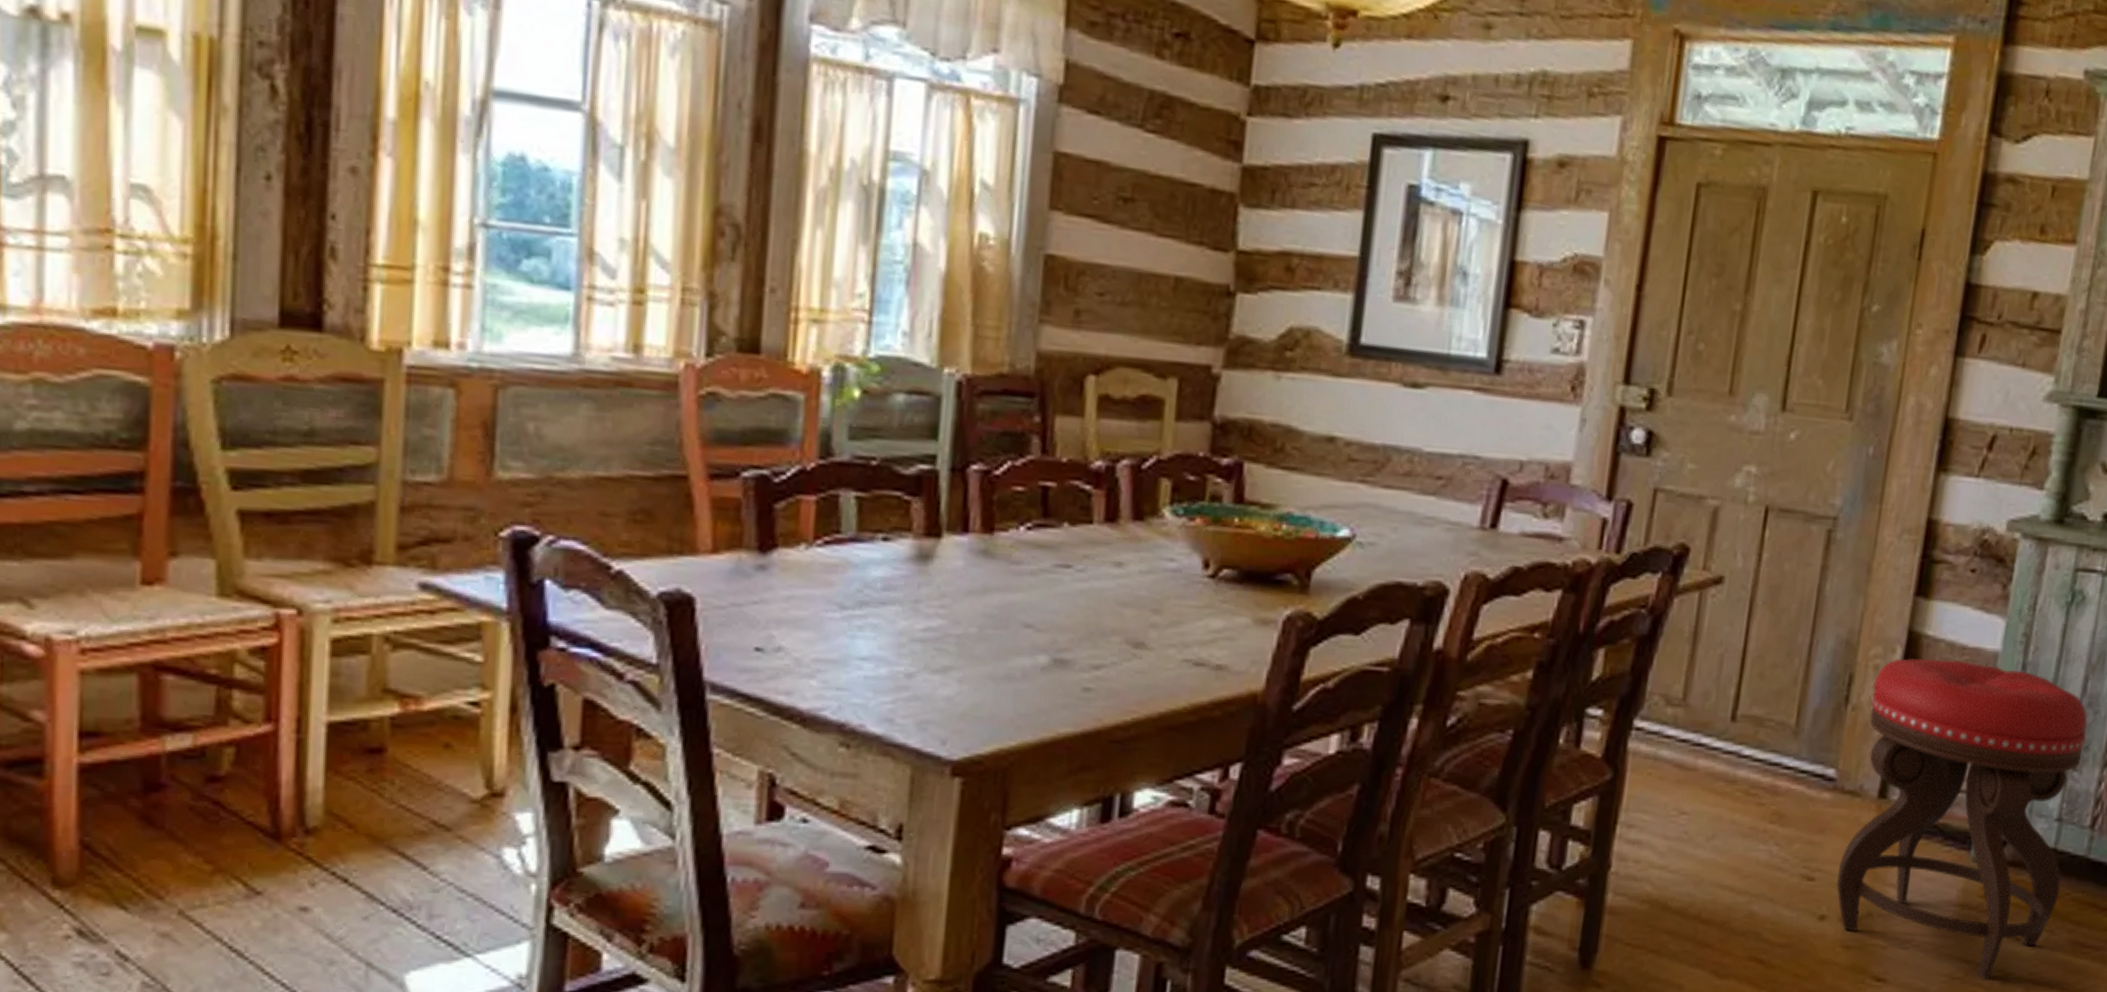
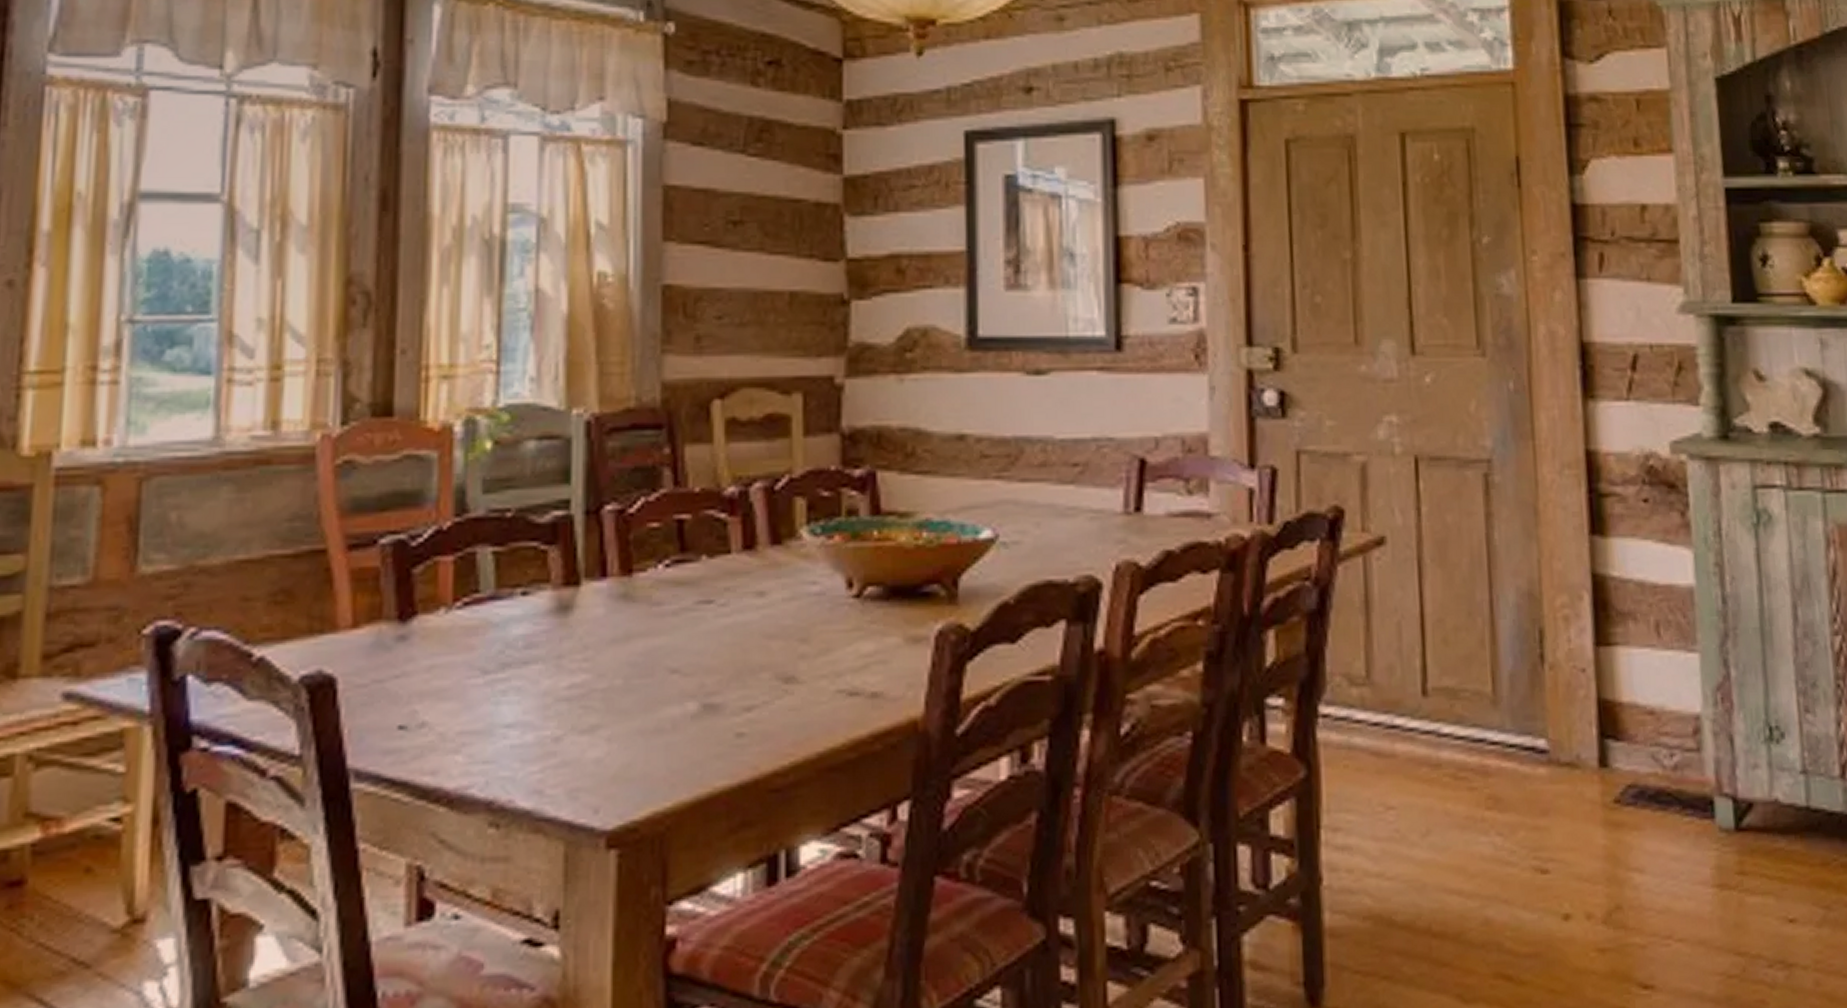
stool: present [1836,658,2088,979] -> none [1567,599,1826,974]

